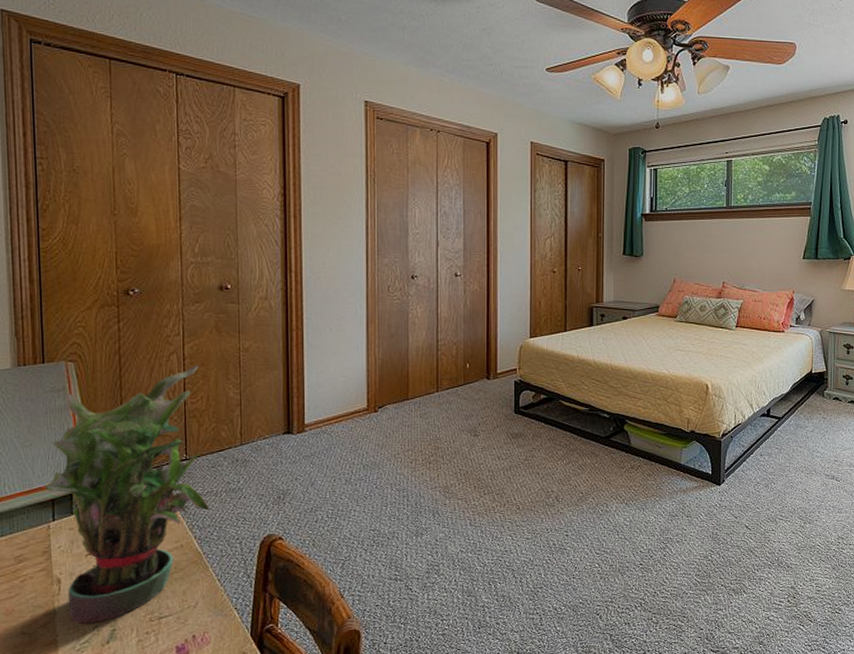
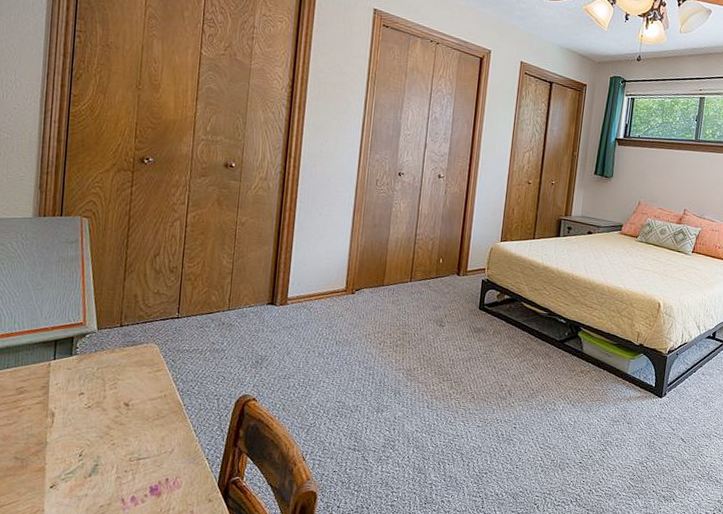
potted plant: present [45,365,211,625] -> none [50,233,199,457]

